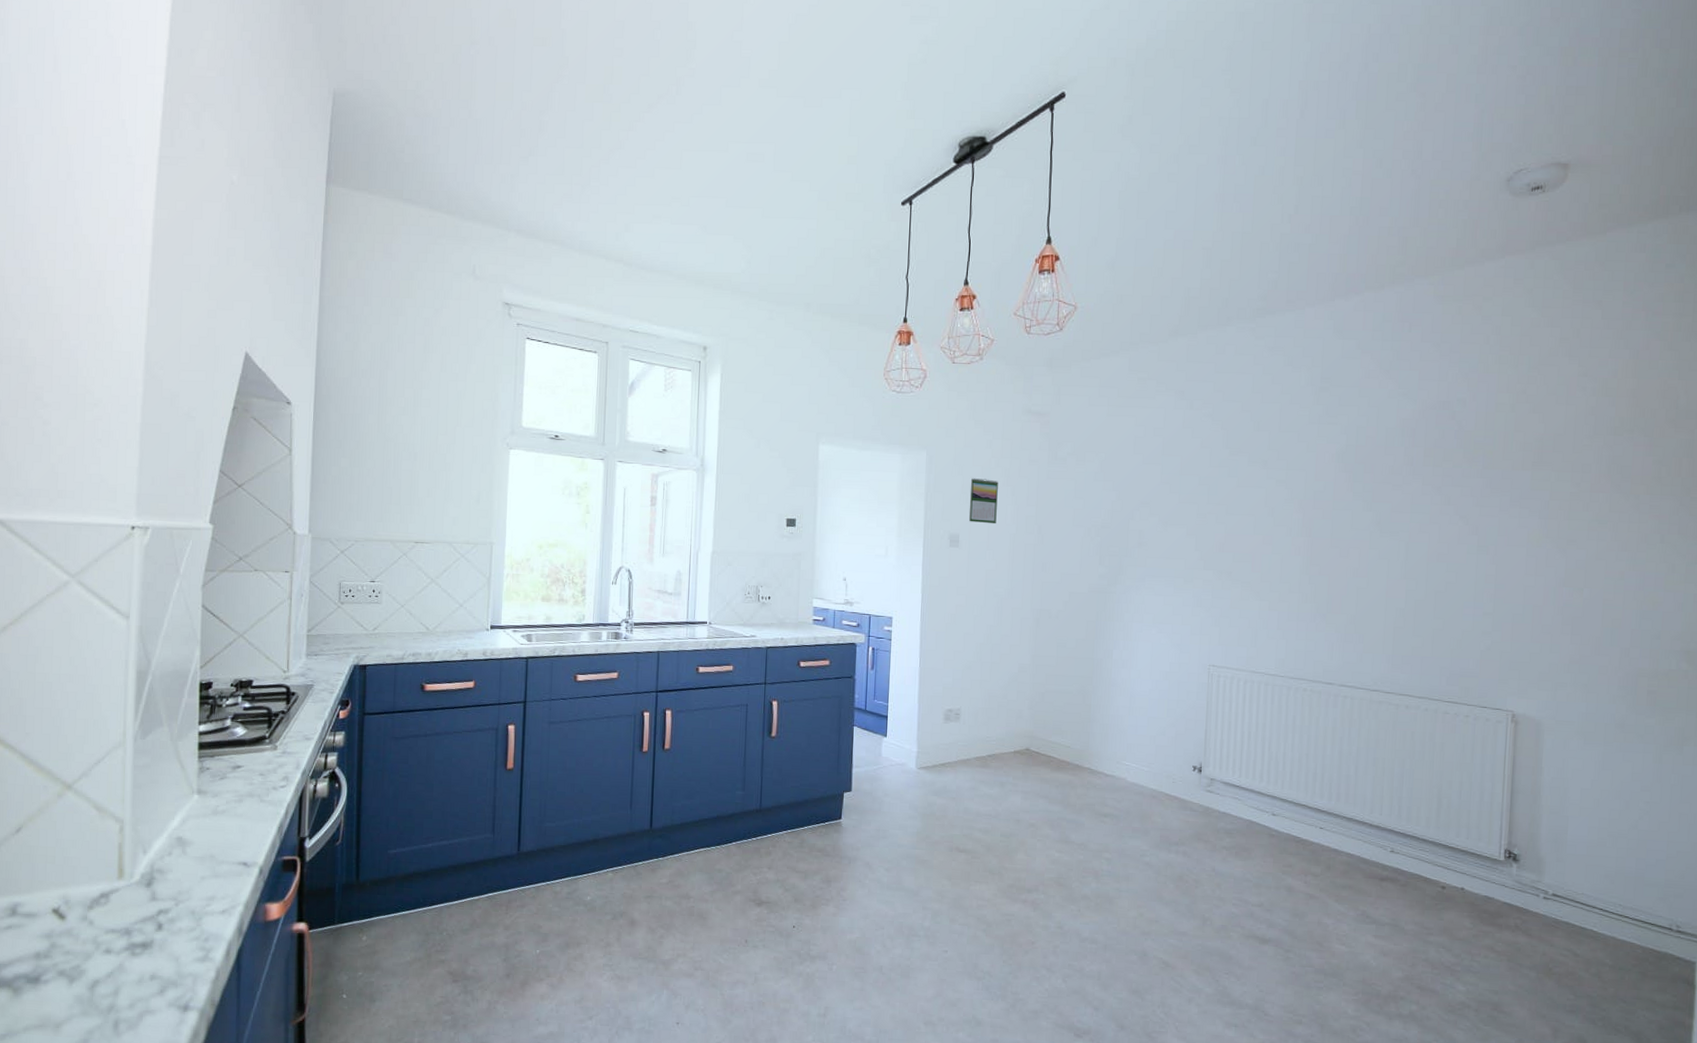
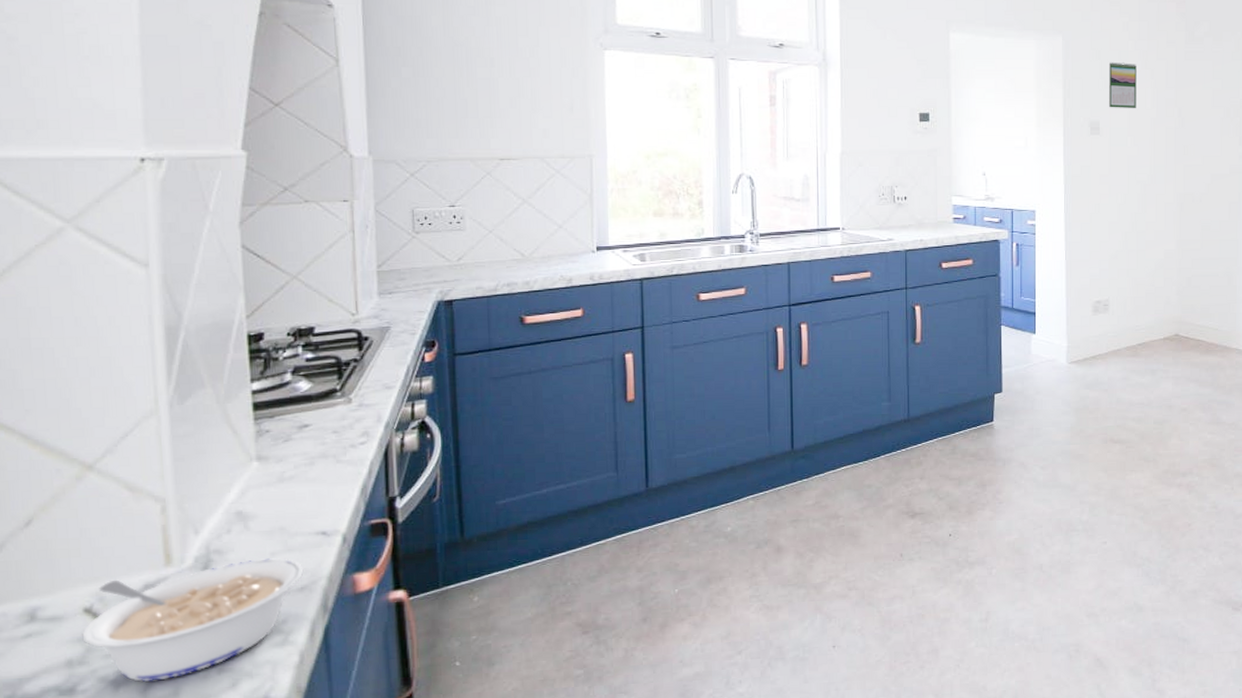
legume: none [49,881,226,981] -> present [82,558,304,683]

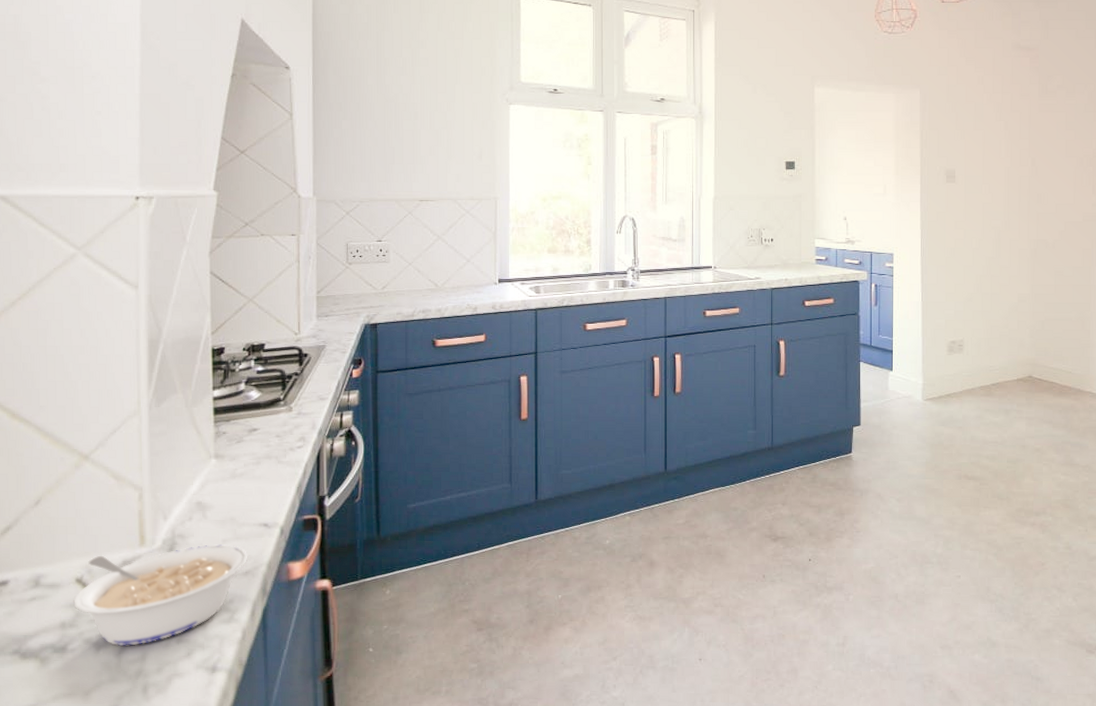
calendar: present [1108,61,1137,108] -> none [963,113,991,158]

